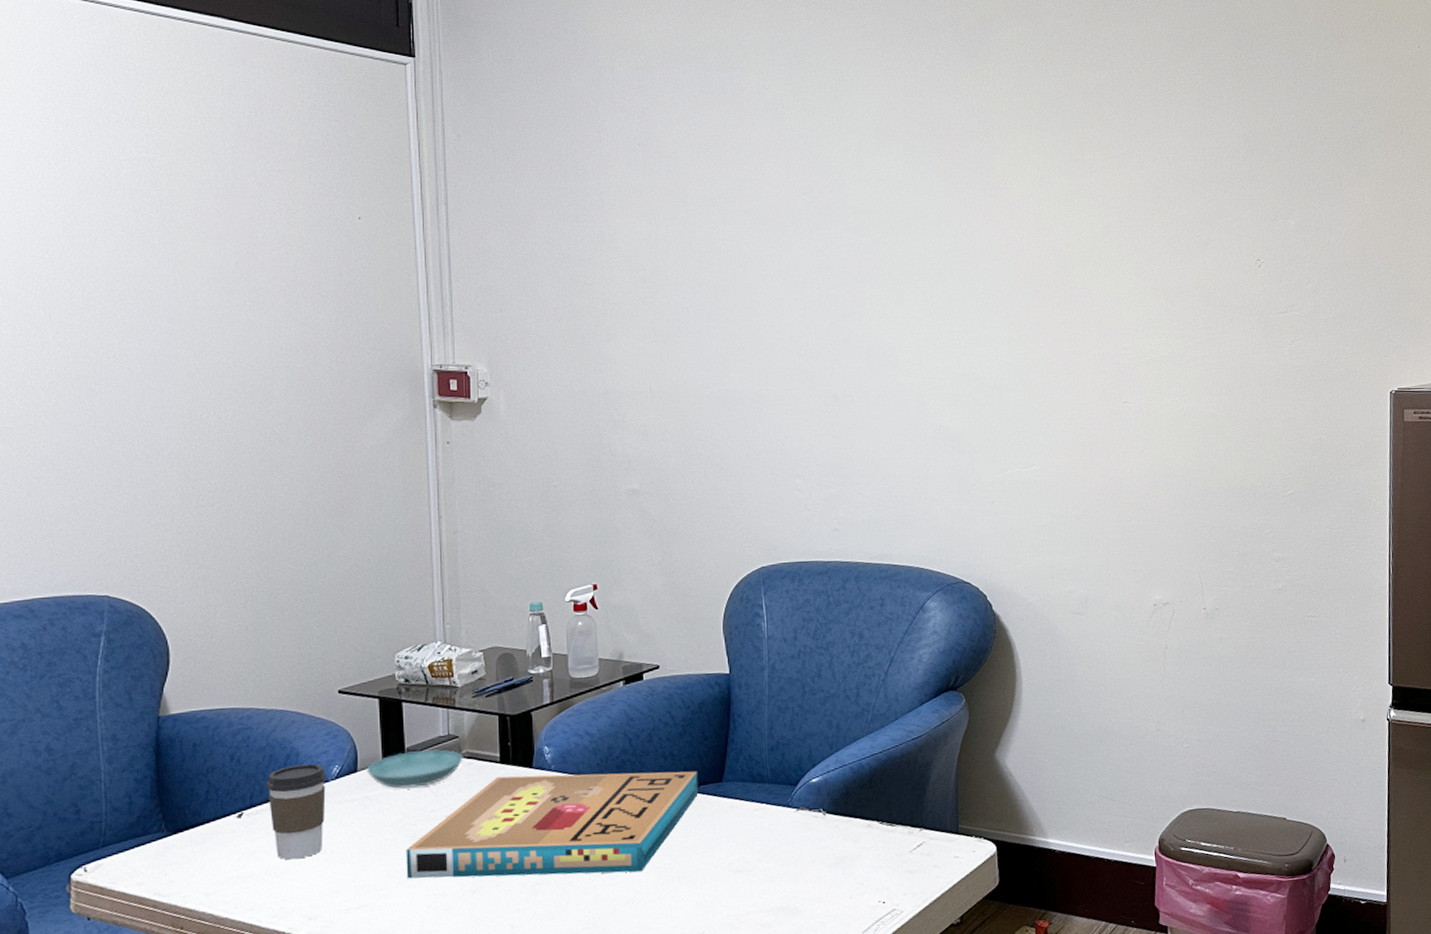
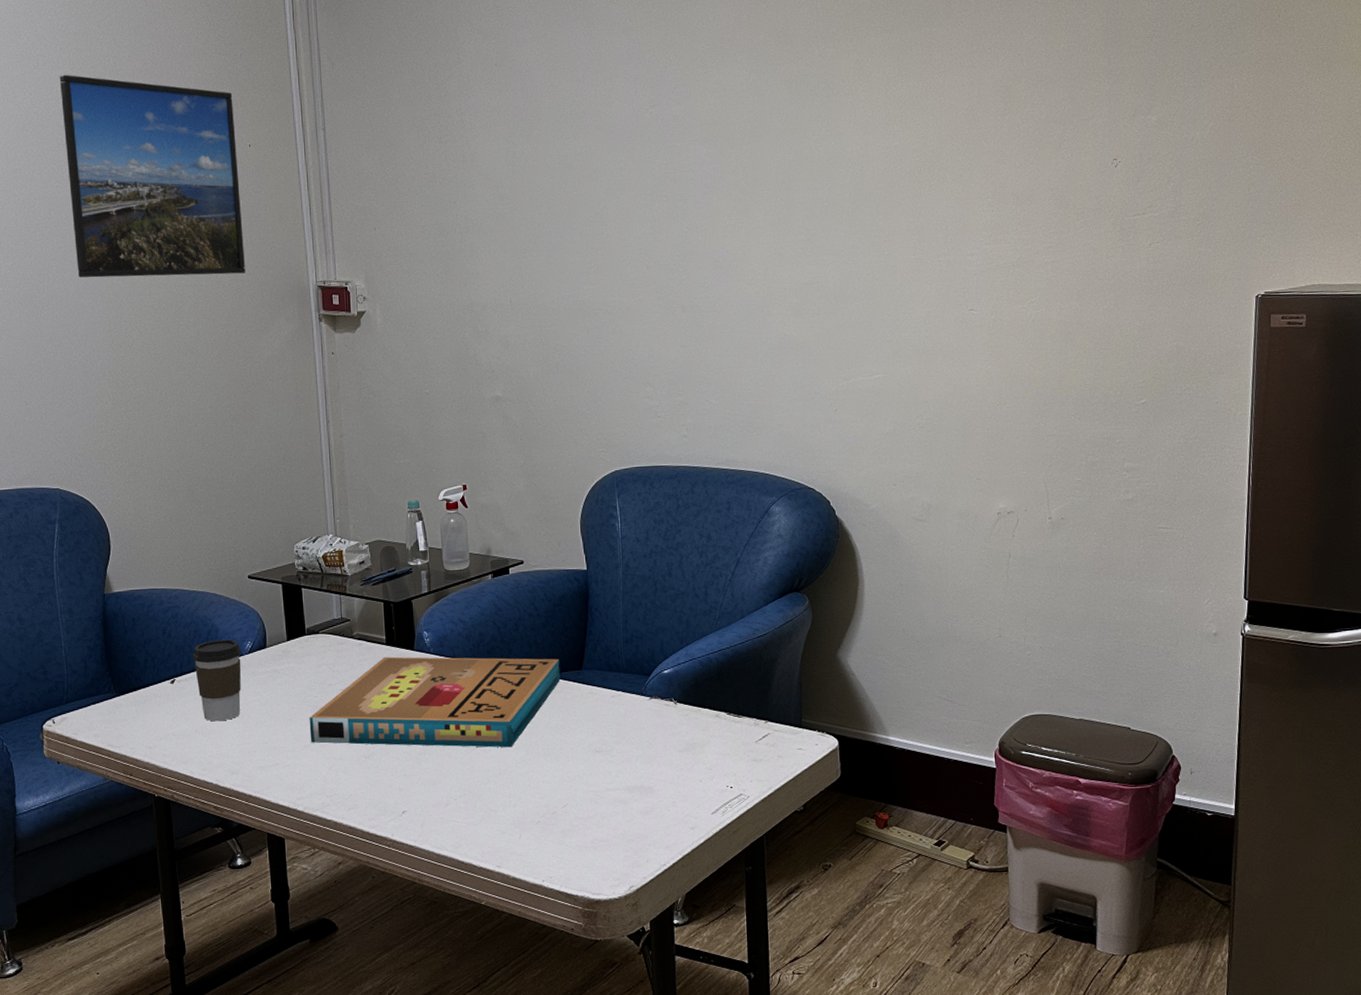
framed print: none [134,133,350,358] -> present [59,74,246,278]
saucer: present [366,749,464,789] -> none [274,630,355,664]

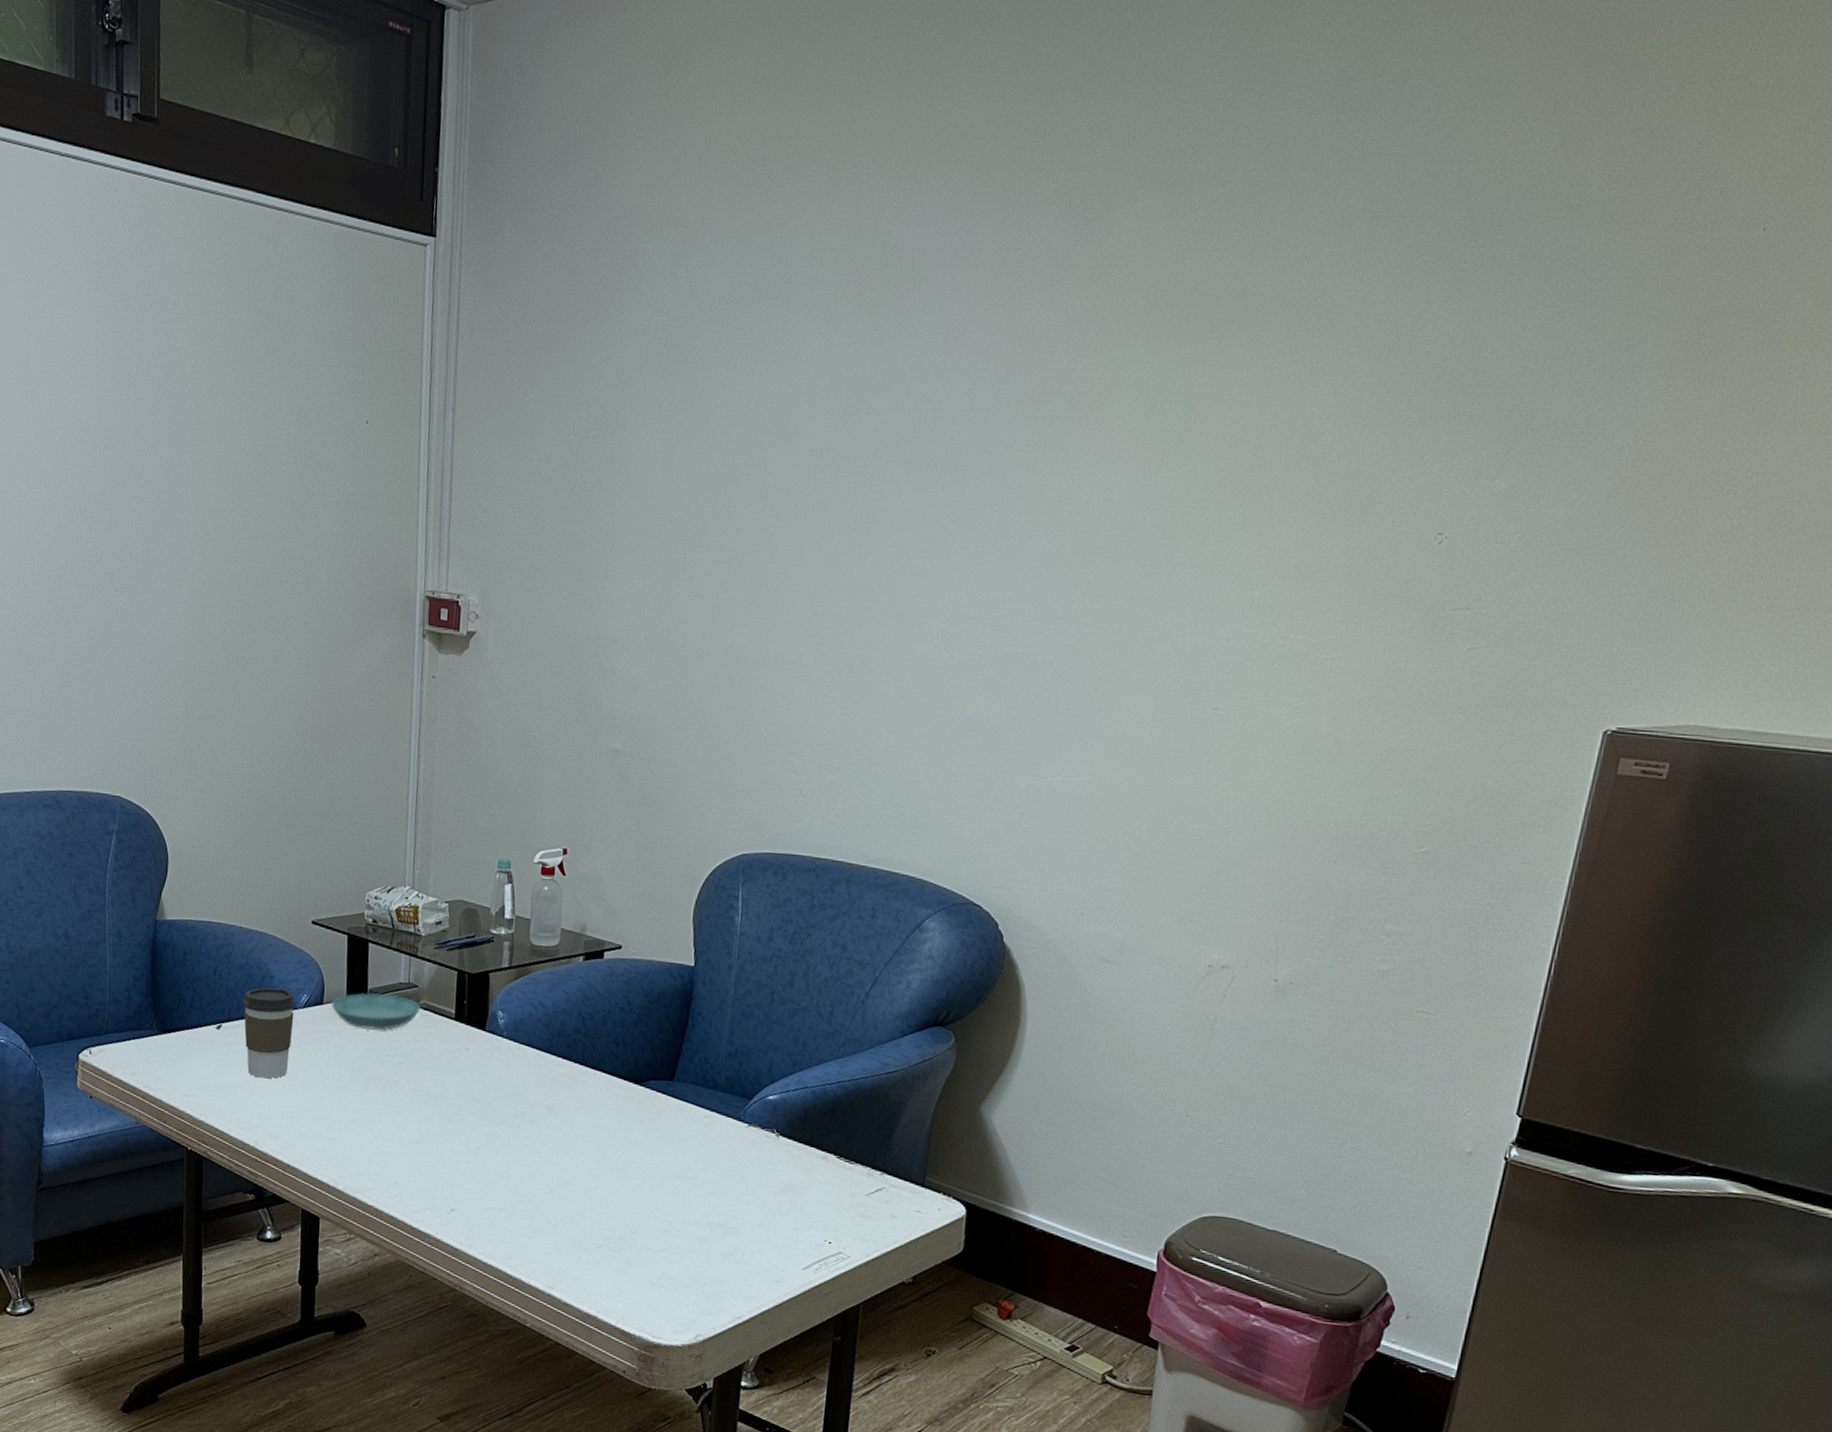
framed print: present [59,74,246,278] -> none [163,320,355,573]
saucer: none [274,630,355,664] -> present [331,993,421,1030]
pizza box: present [309,656,561,748] -> none [359,1033,649,1157]

